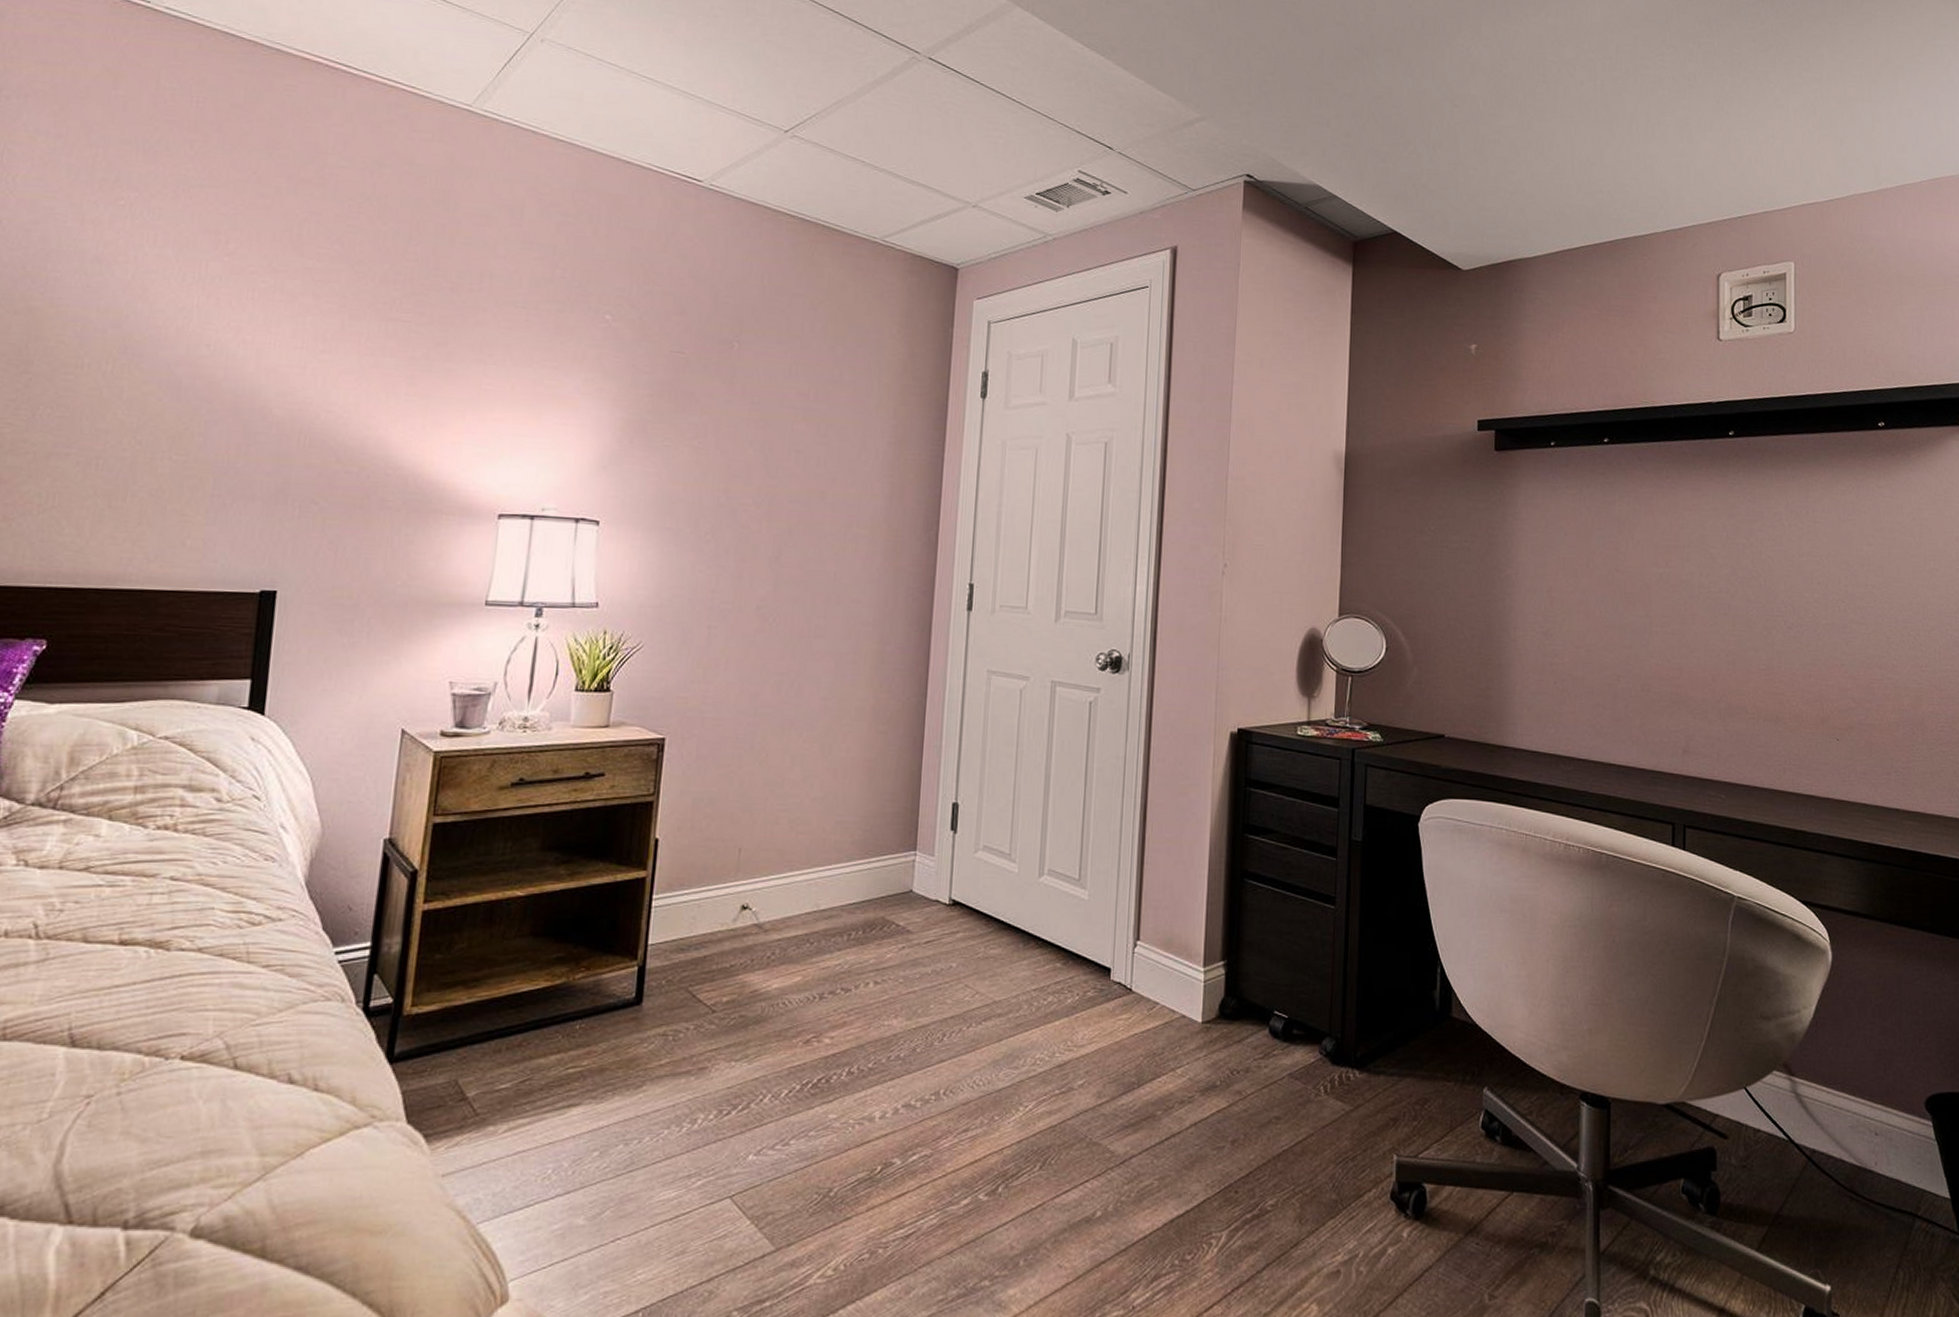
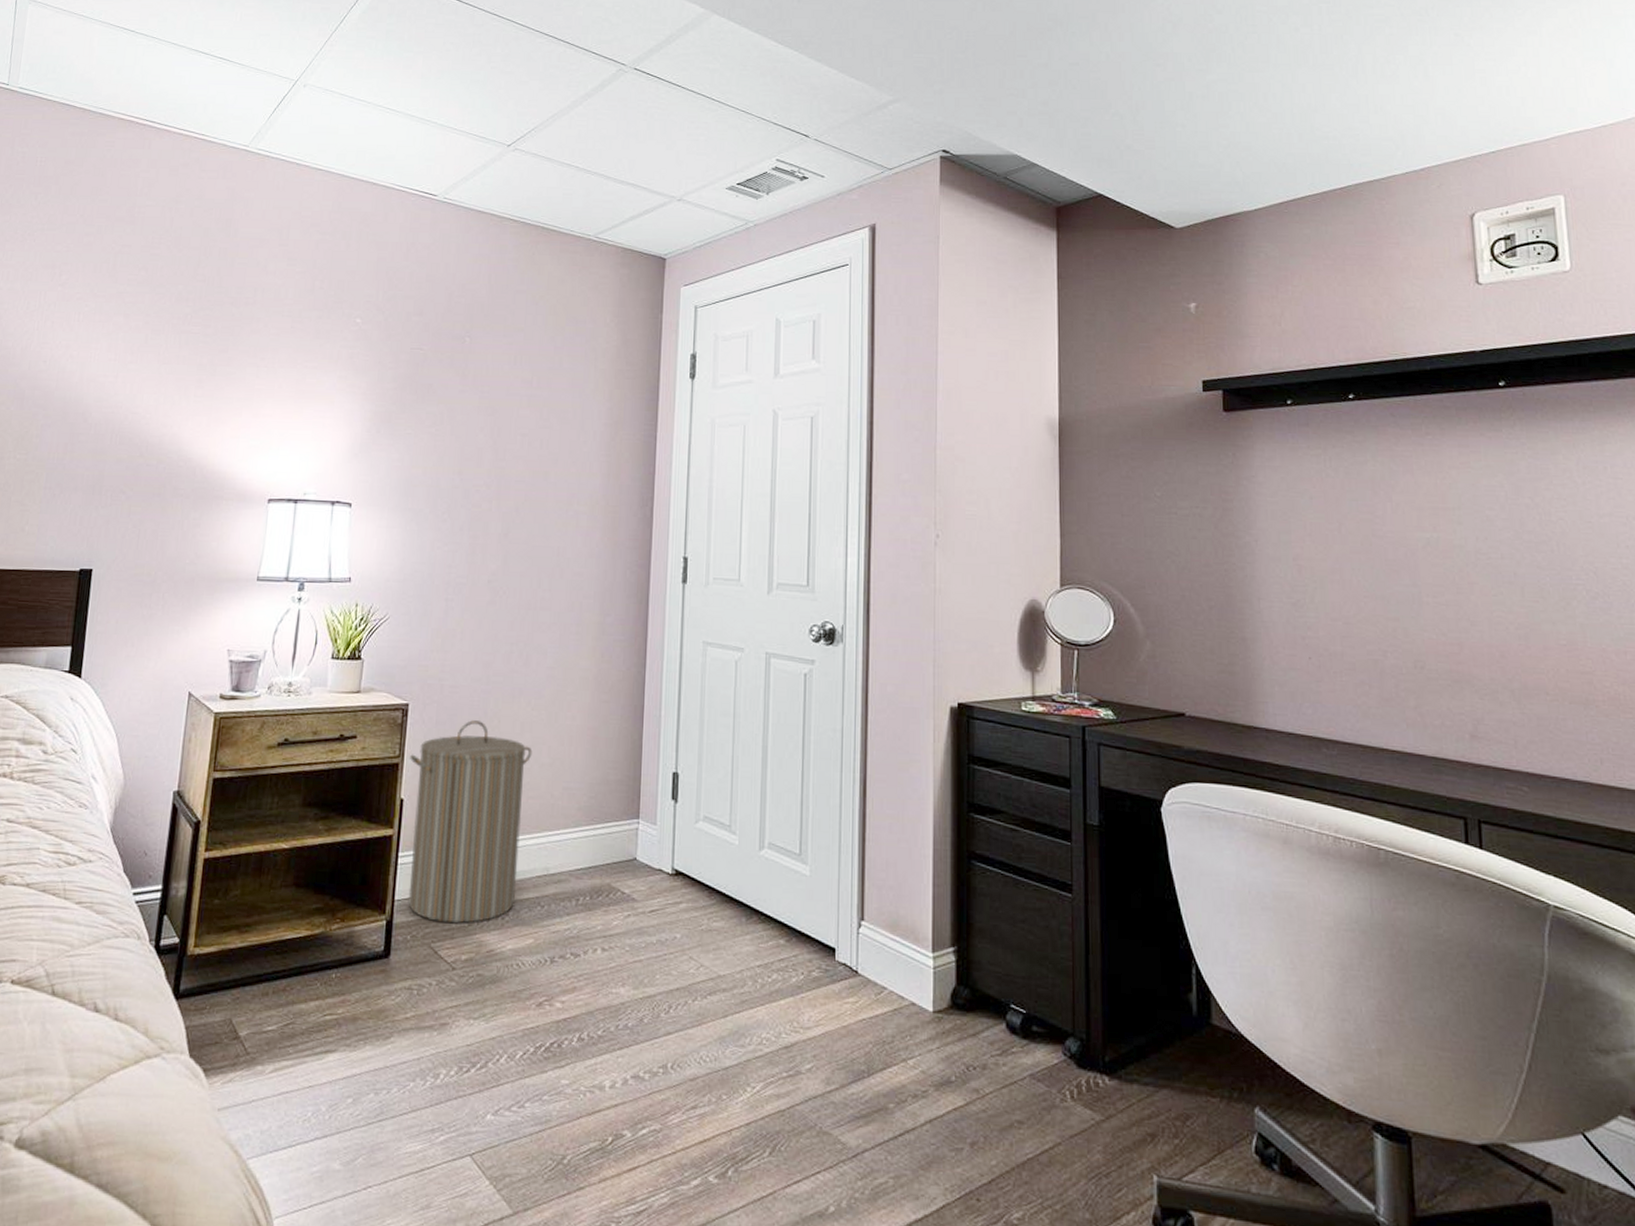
laundry hamper: none [663,754,803,964] -> present [408,720,533,923]

